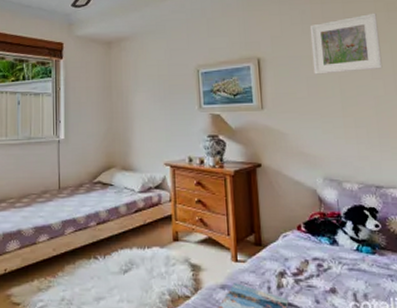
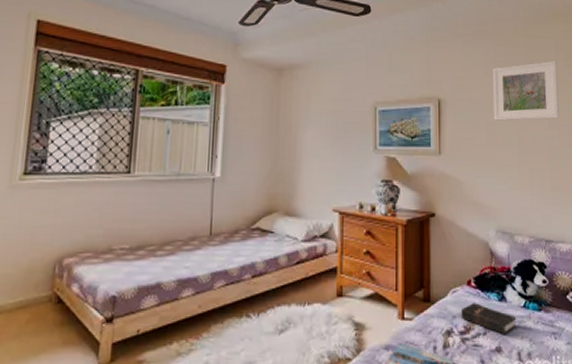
hardback book: none [292,247,351,277] -> present [460,303,517,335]

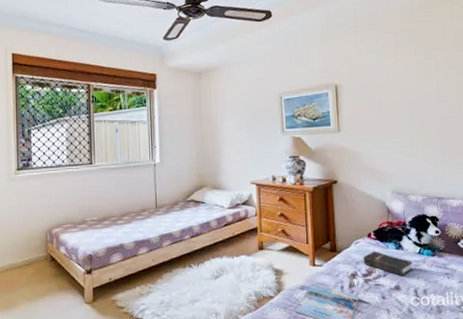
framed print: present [492,60,559,121] -> none [383,41,448,99]

